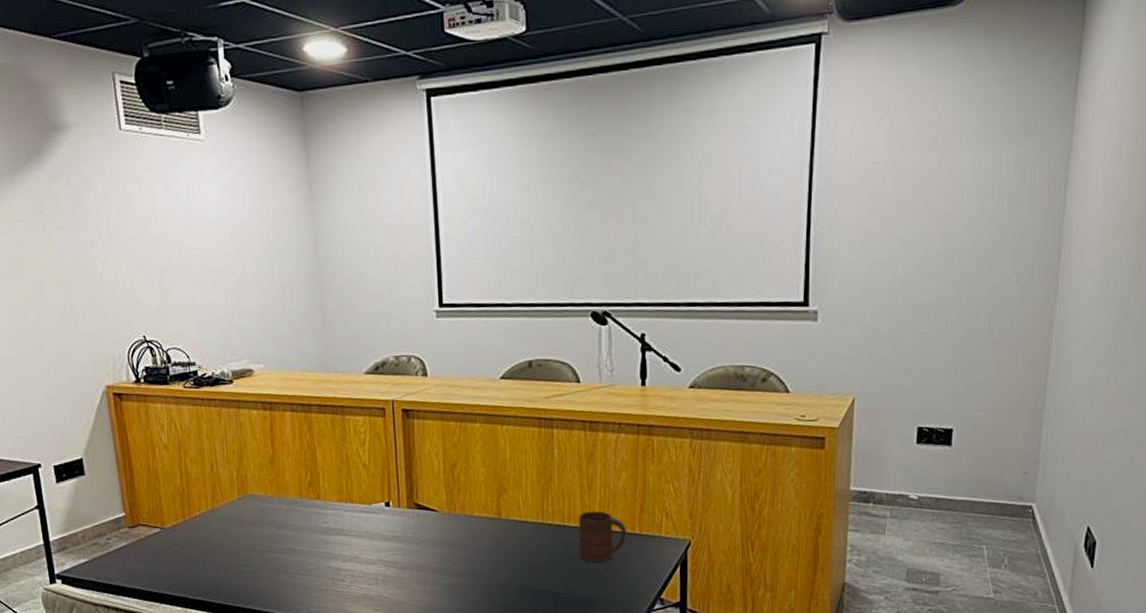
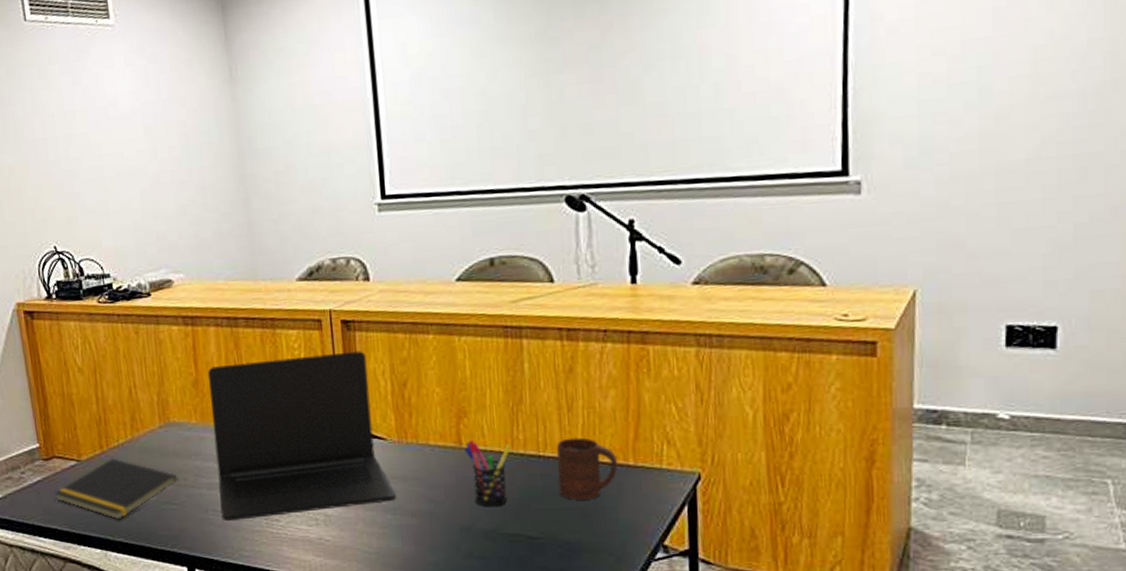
notepad: none [138,526,254,581] -> present [54,458,178,520]
laptop: none [283,436,445,582] -> present [208,351,396,522]
pen holder: none [504,512,542,568] -> present [465,440,512,507]

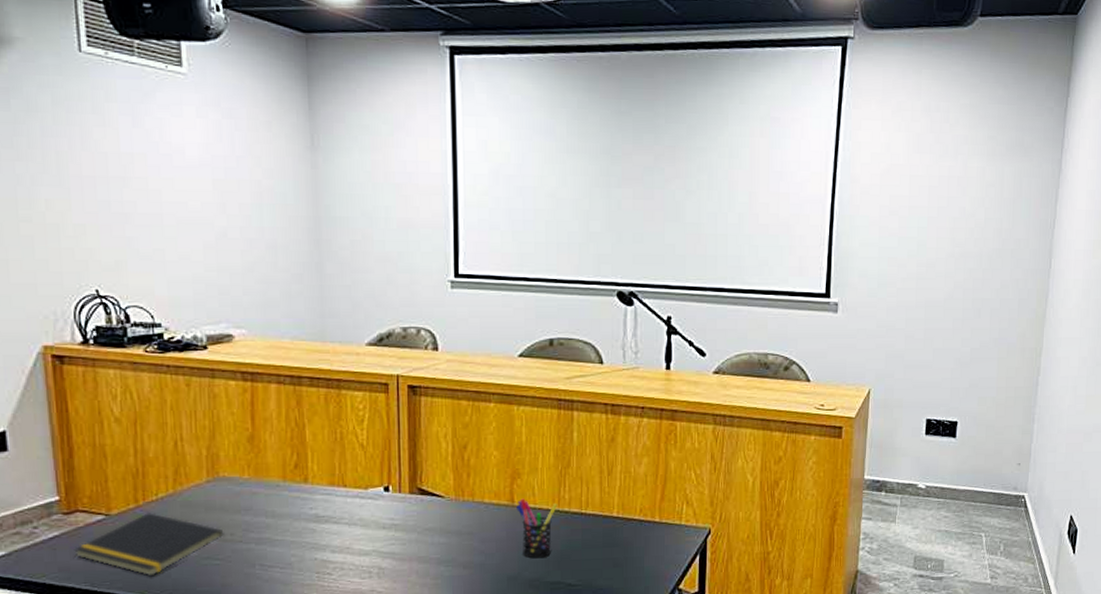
laptop: present [208,351,396,522] -> none [266,414,450,576]
cup: present [557,437,619,500] -> none [596,497,647,552]

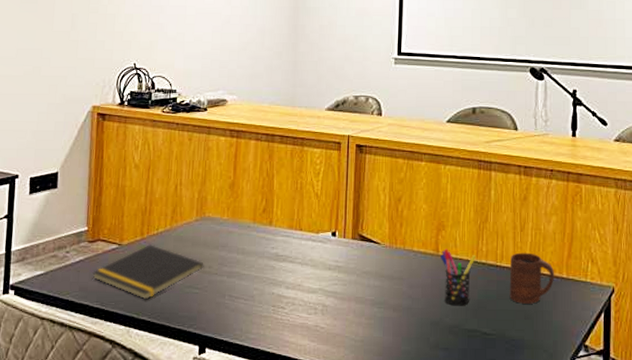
cup: none [596,497,647,552] -> present [509,252,555,304]

